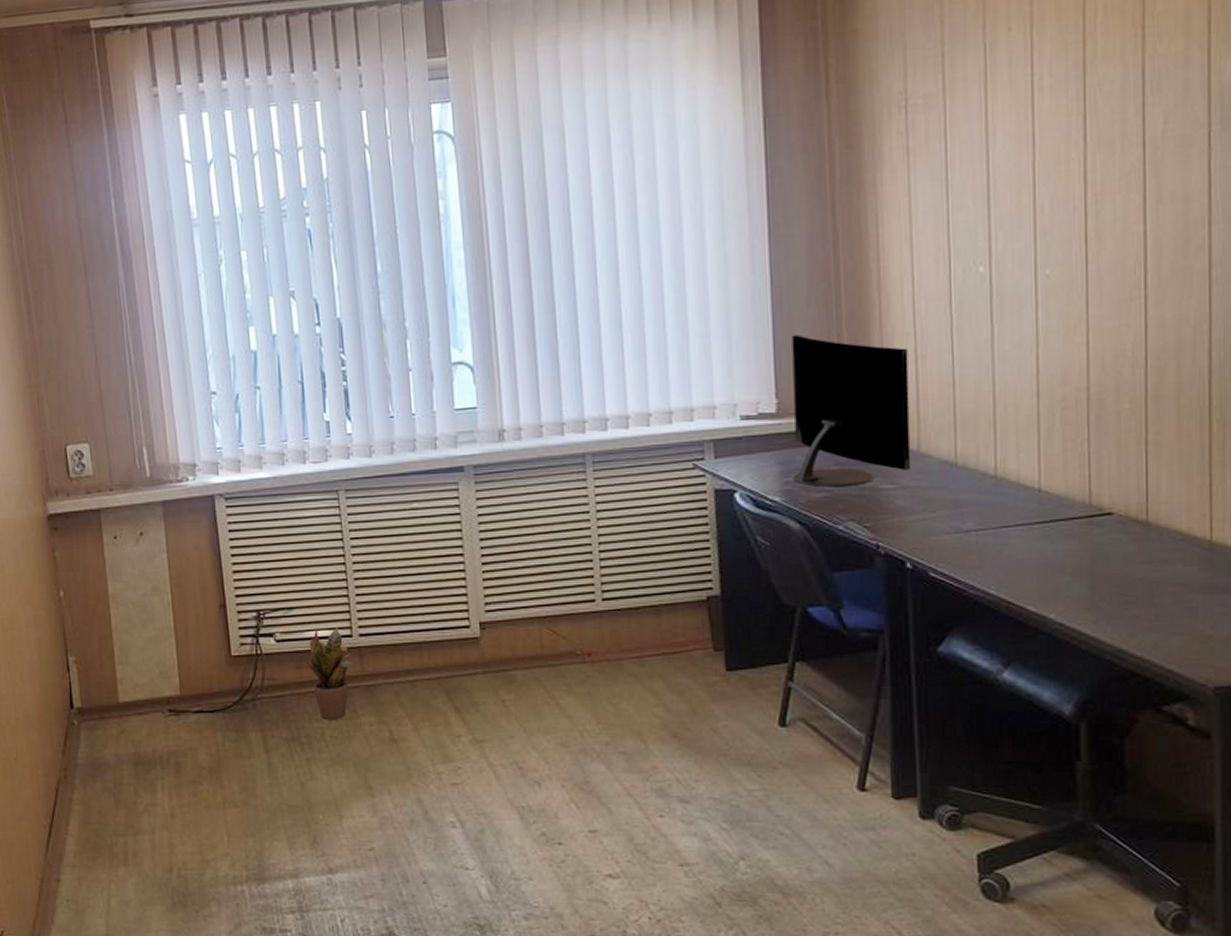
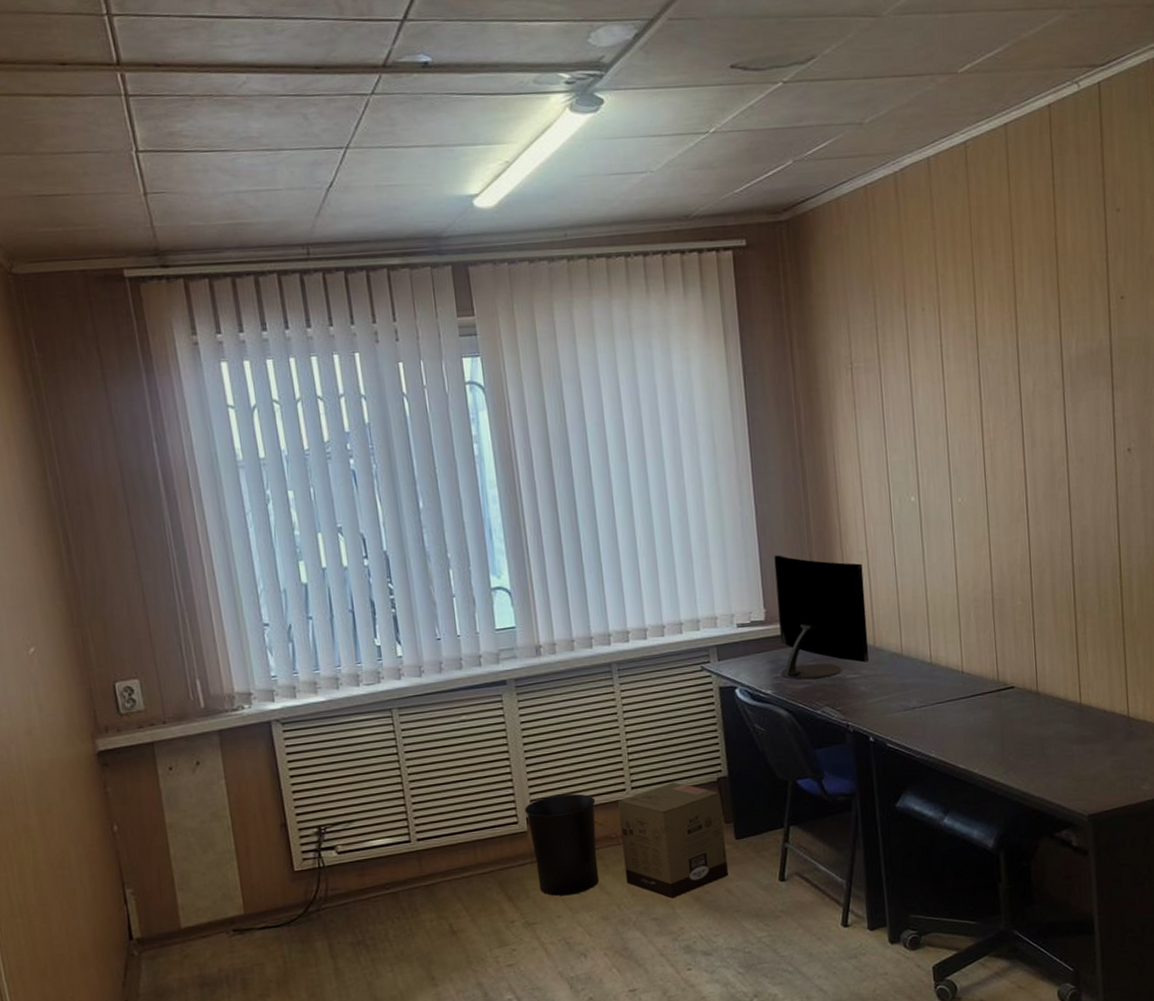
potted plant: present [307,628,355,721] -> none [369,835,414,921]
waste bin: none [477,599,560,714] -> present [524,793,600,896]
cardboard box: none [585,596,715,732] -> present [617,782,728,899]

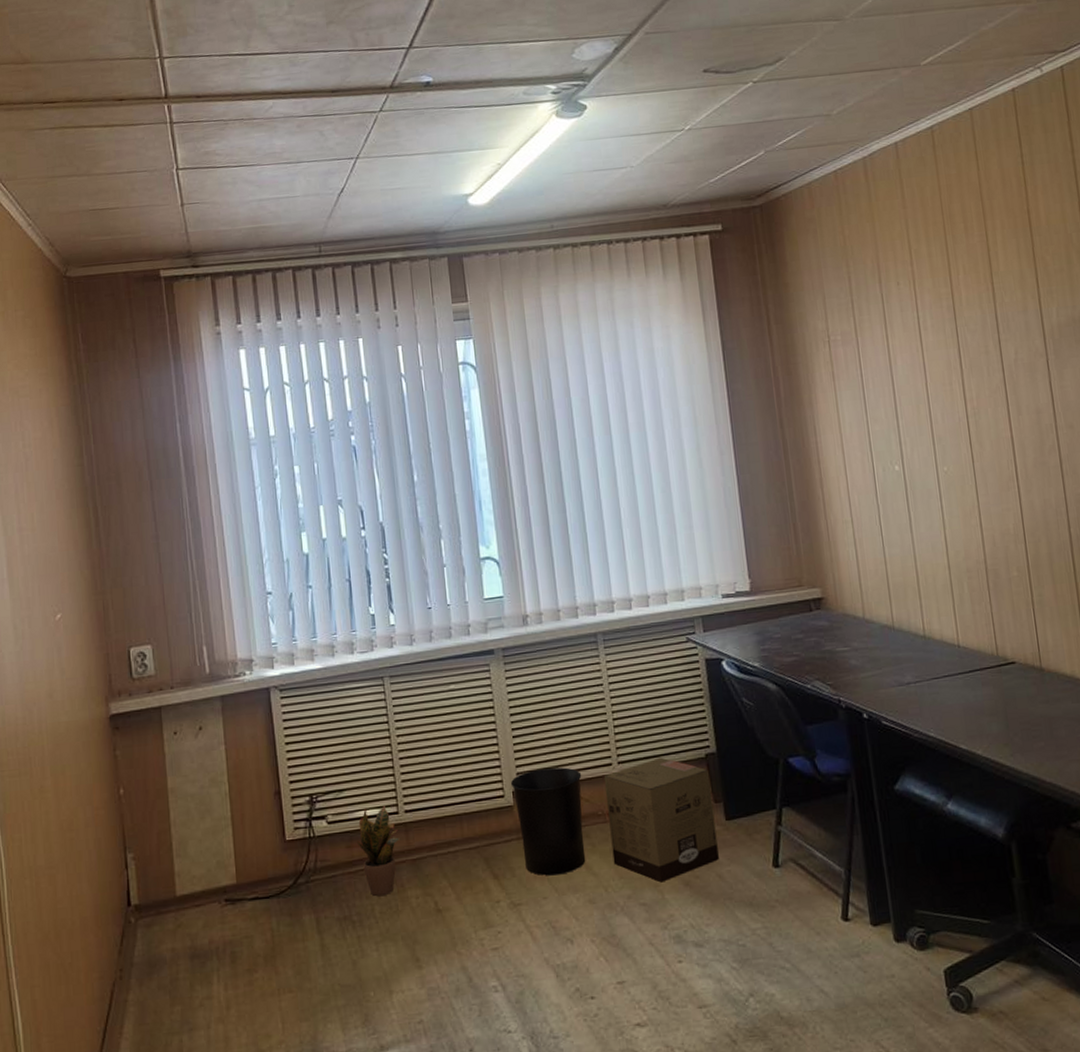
potted plant: none [369,835,414,921] -> present [357,806,401,897]
monitor: present [774,555,869,680] -> none [757,525,859,652]

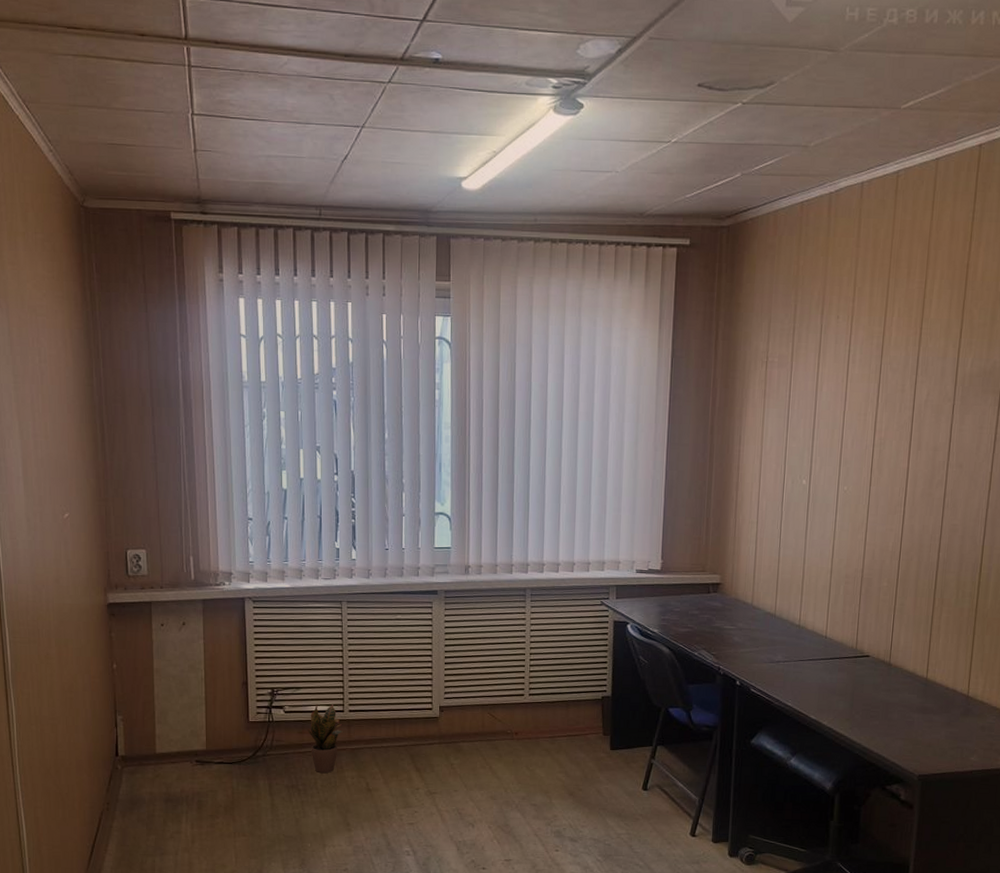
waste bin: present [510,767,586,876] -> none [438,691,498,775]
cardboard box: present [603,757,719,883] -> none [514,694,603,791]

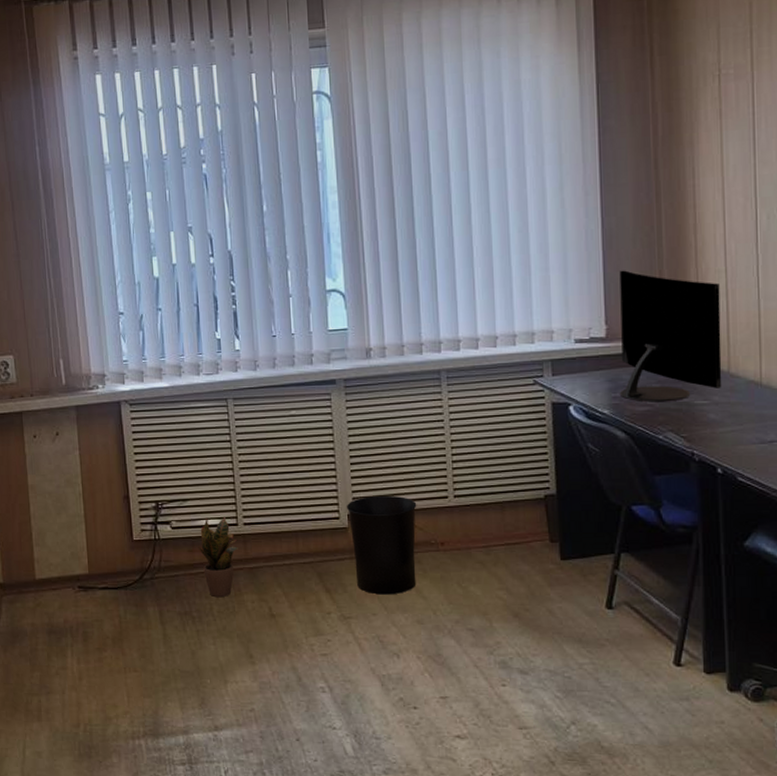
waste bin: none [438,691,498,775] -> present [346,495,417,595]
monitor: none [667,515,751,626] -> present [619,270,722,402]

